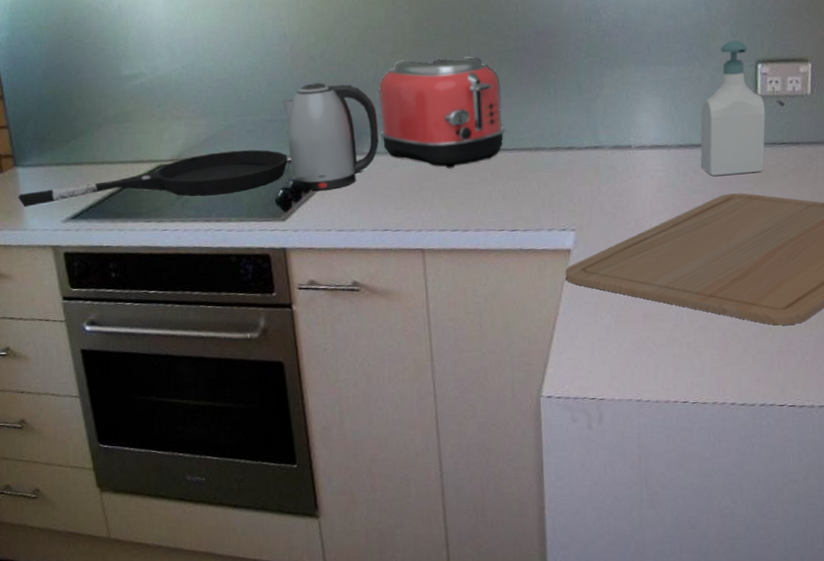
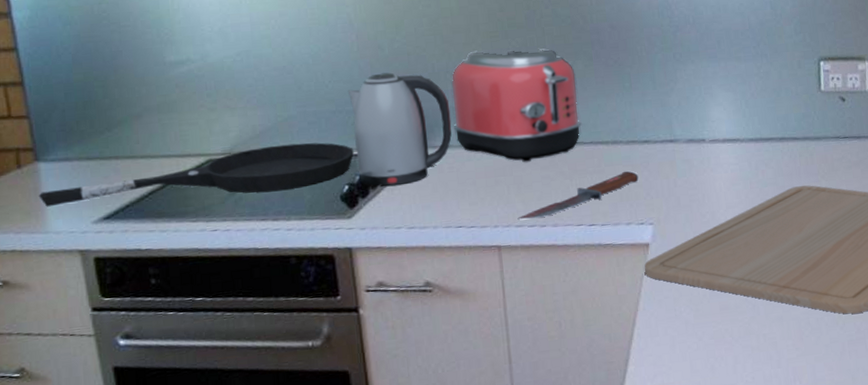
knife: none [441,177,562,224] -> present [517,171,639,220]
soap bottle: present [700,40,766,176] -> none [769,38,830,169]

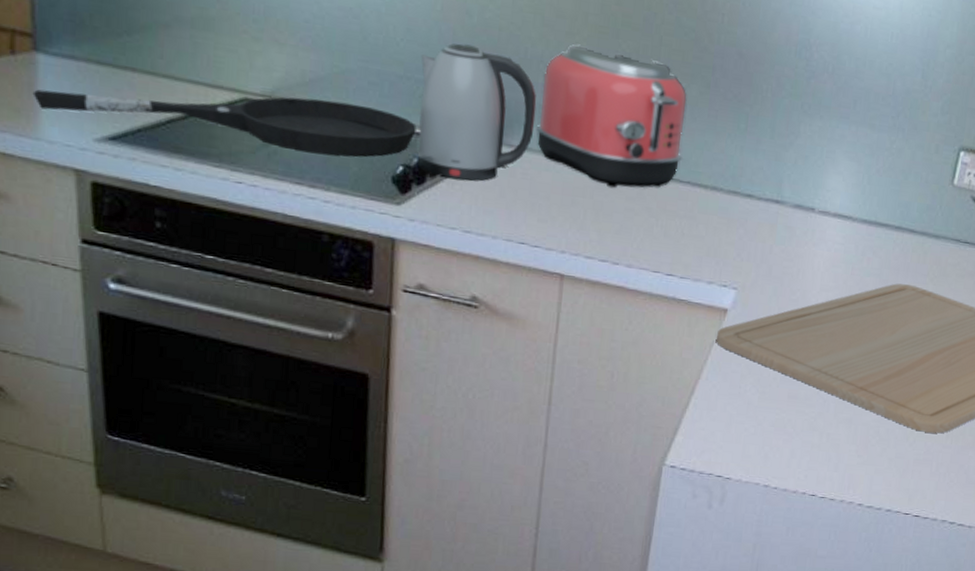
knife: present [517,171,639,220] -> none [588,223,732,254]

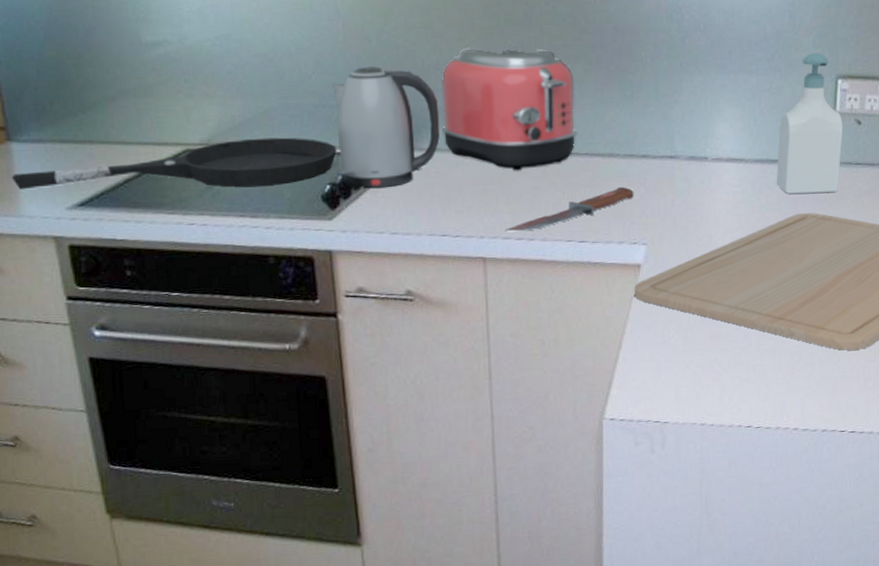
knife: none [588,223,732,254] -> present [504,186,634,231]
soap bottle: none [880,118,958,268] -> present [776,52,843,194]

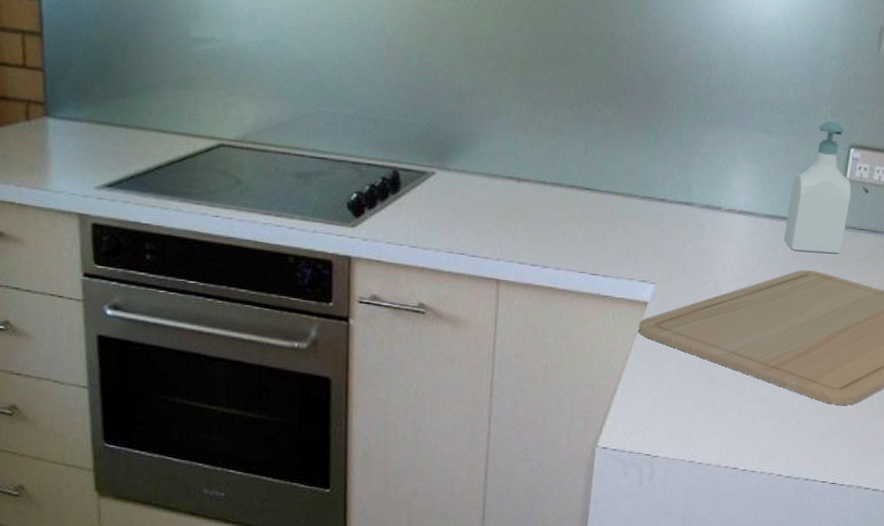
frying pan: present [11,137,337,190] -> none [43,140,367,188]
kettle: present [331,66,440,188] -> none [368,85,471,202]
toaster: present [442,47,577,172] -> none [472,78,602,202]
knife: present [504,186,634,231] -> none [521,226,648,258]

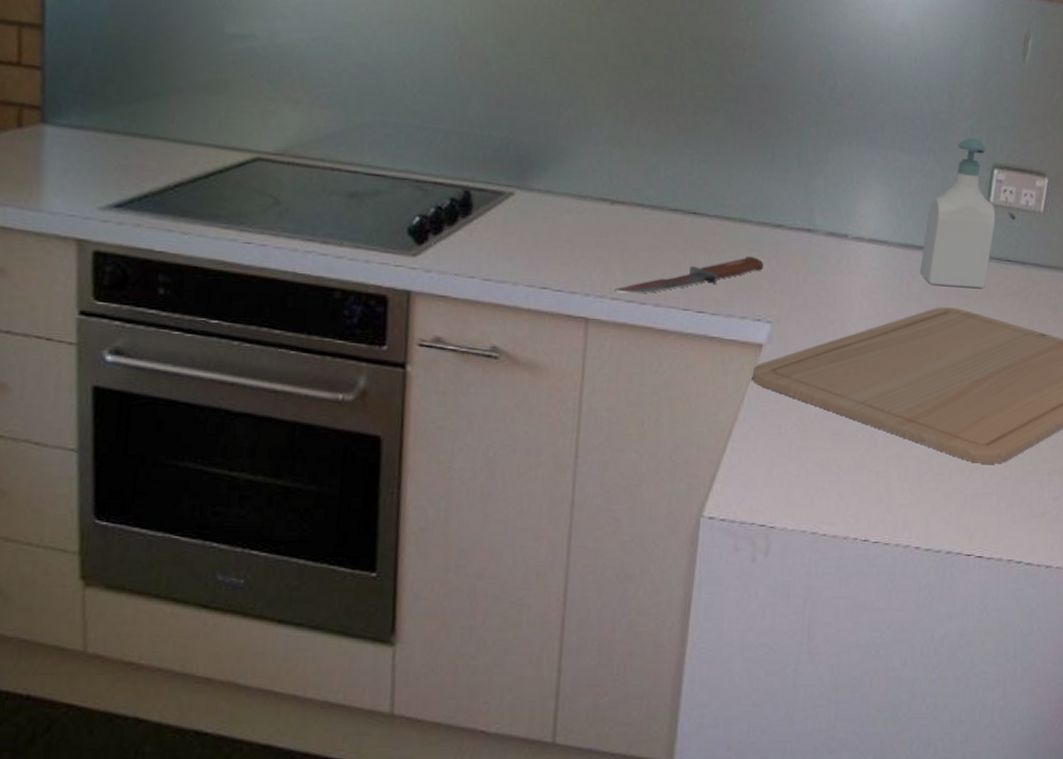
knife: none [521,226,648,258] -> present [614,255,764,293]

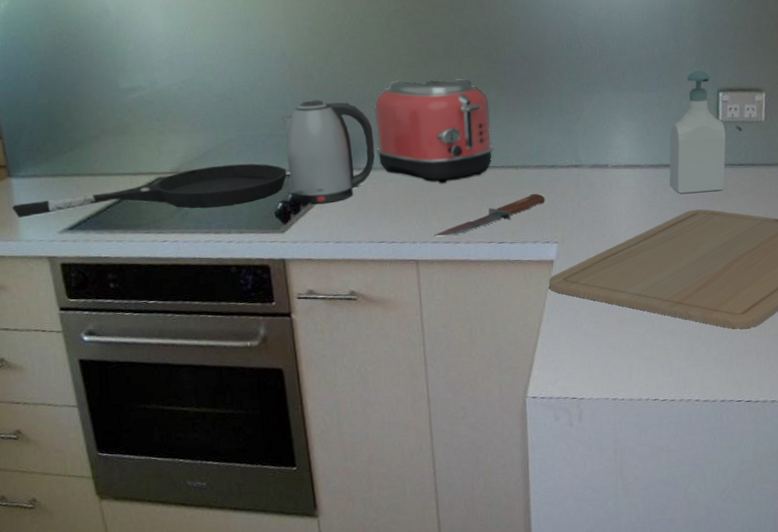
frying pan: none [37,154,434,210] -> present [11,163,287,218]
kettle: none [434,92,557,227] -> present [281,100,375,204]
toaster: none [558,85,711,227] -> present [375,78,494,185]

